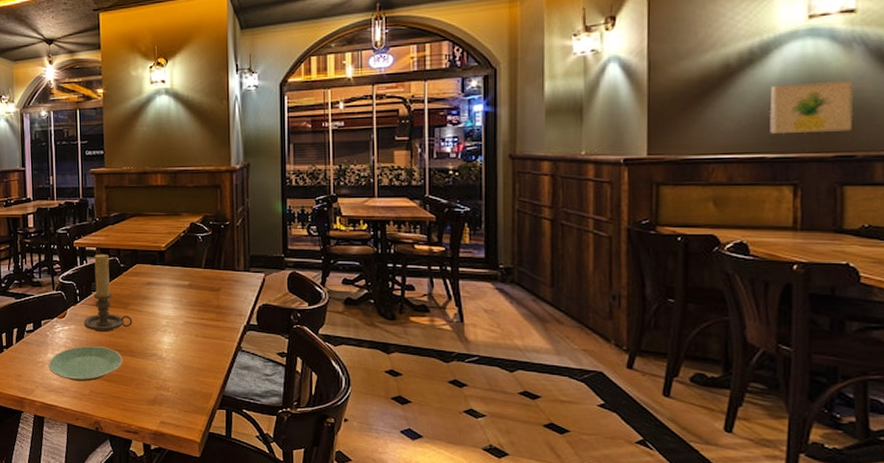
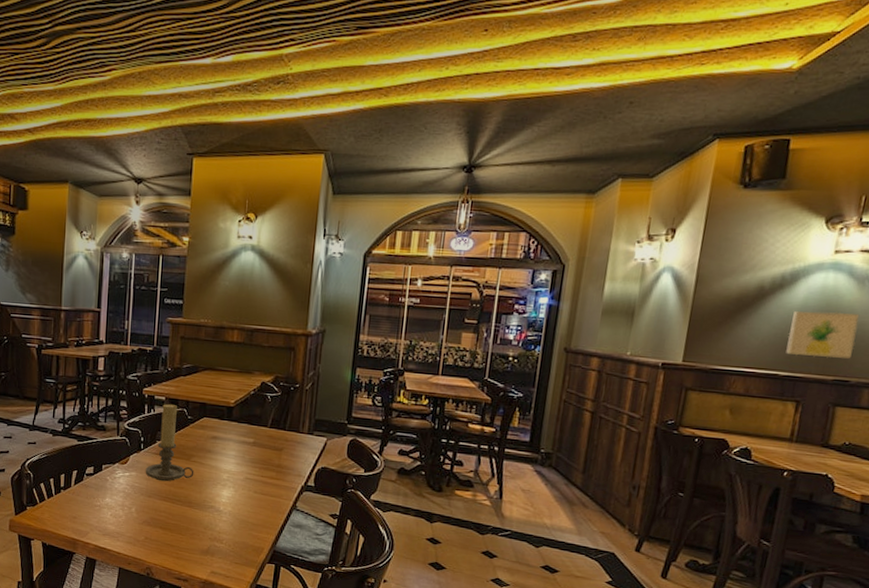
plate: present [48,346,123,382] -> none [105,493,181,528]

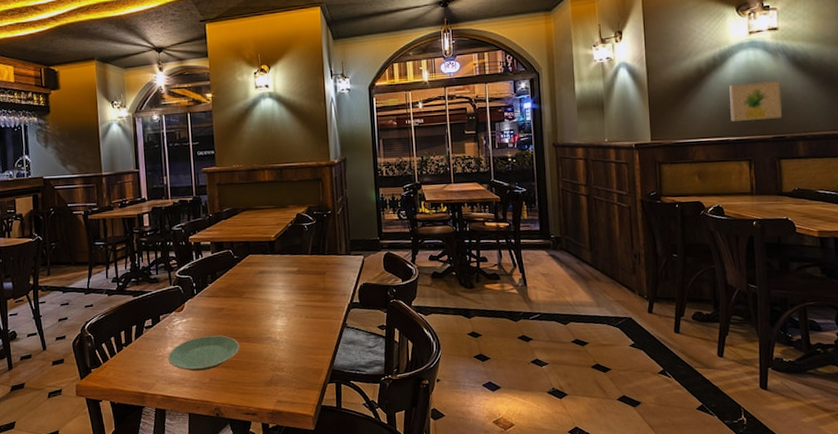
plate: none [105,493,181,528] -> present [167,335,240,371]
candle holder: present [145,403,194,482] -> none [201,247,248,322]

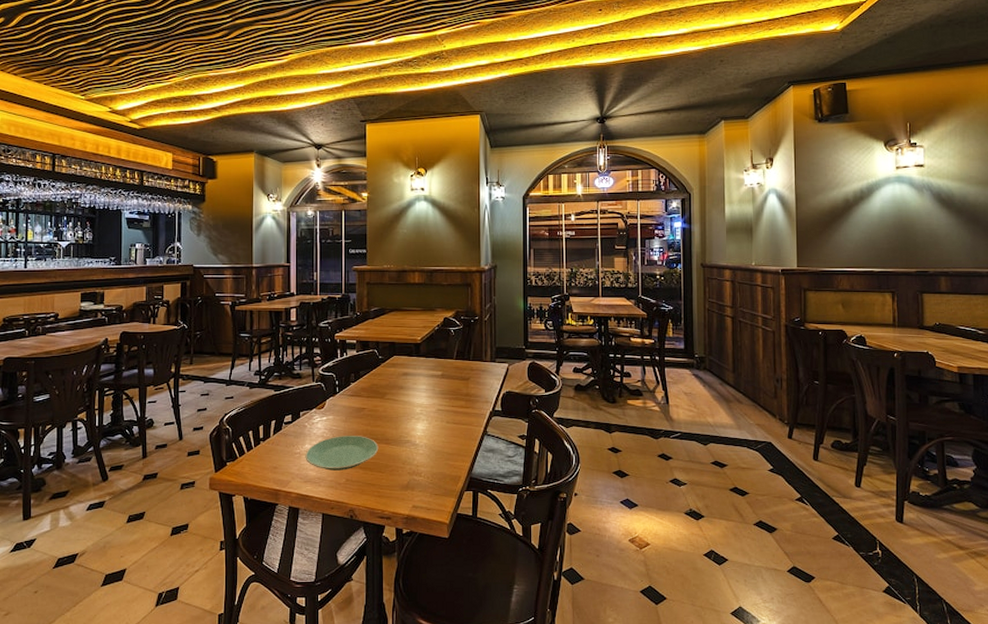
wall art: present [729,81,783,122] -> none [874,215,926,254]

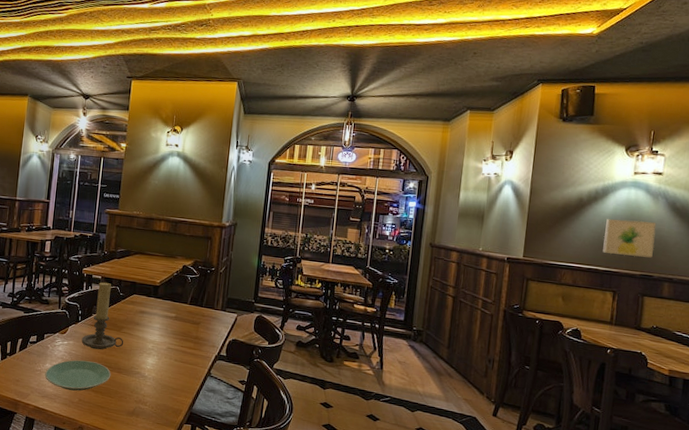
candle holder: none [342,346,389,422] -> present [81,282,124,350]
wall art: none [874,215,926,254] -> present [602,219,657,258]

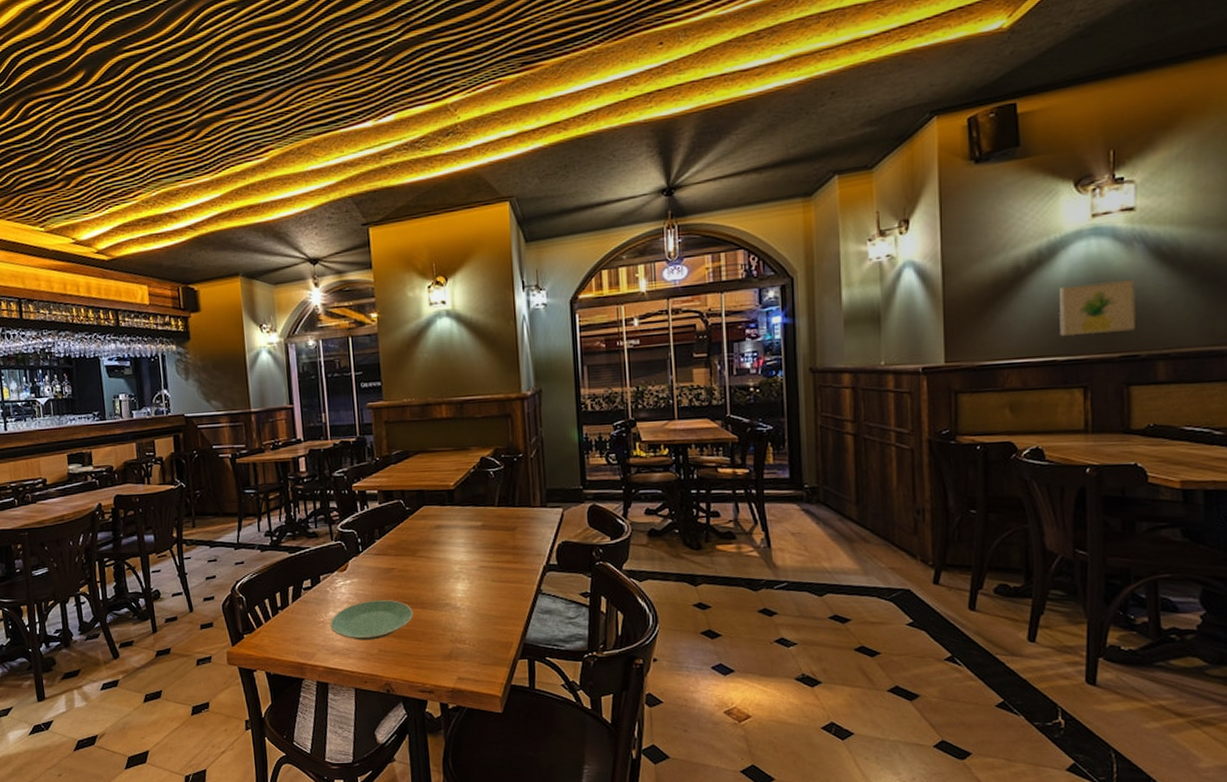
candle holder: present [81,282,124,350] -> none [367,496,422,584]

